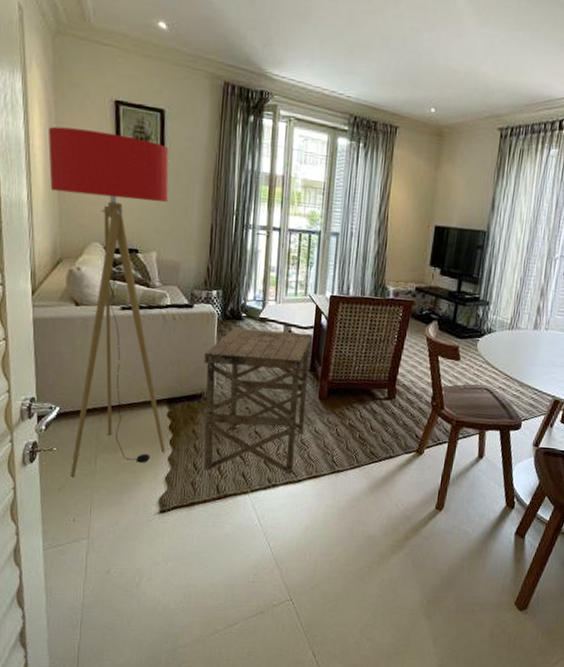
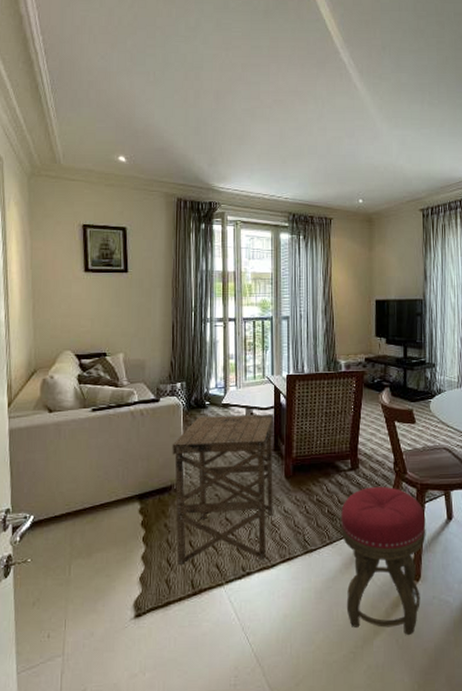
floor lamp: present [48,126,169,479] -> none [24,252,139,590]
stool: none [367,417,457,558] -> present [340,486,426,636]

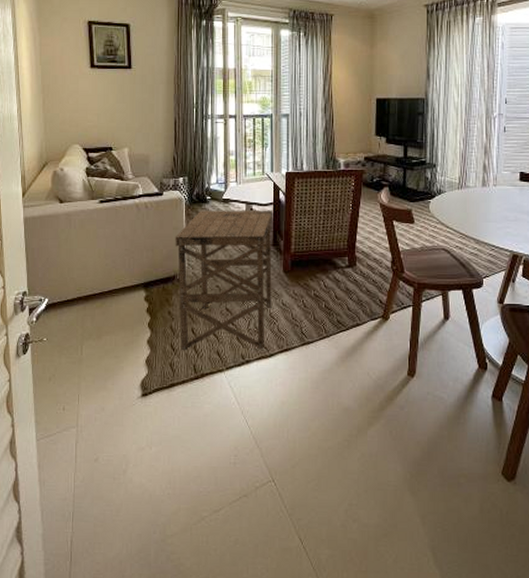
stool: present [340,486,426,636] -> none [337,283,422,428]

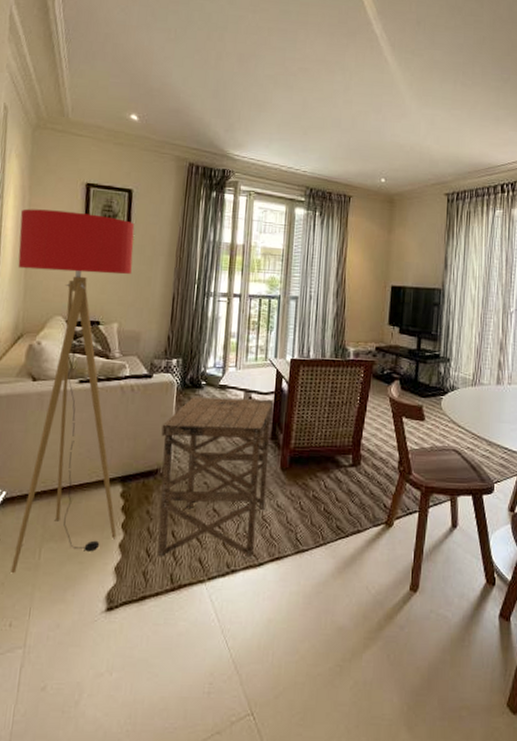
floor lamp: none [34,48,144,367] -> present [11,208,135,574]

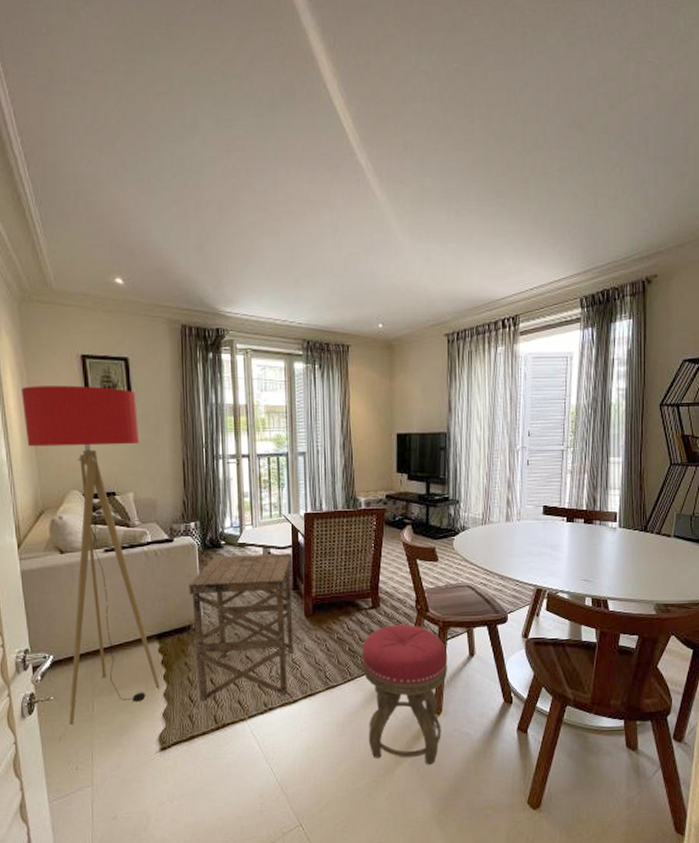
stool: none [336,485,429,652] -> present [361,624,448,766]

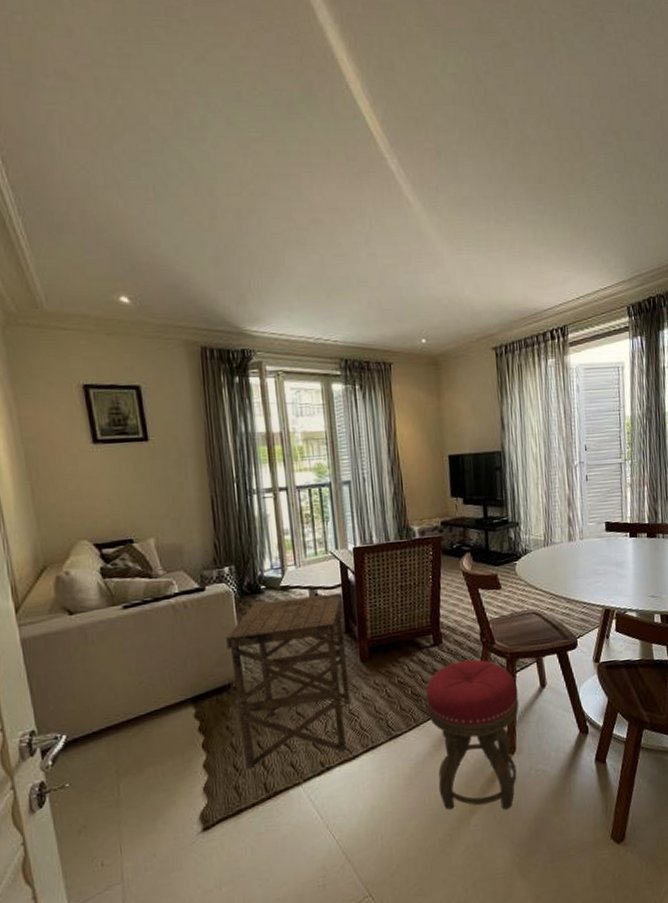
floor lamp: present [22,385,160,726] -> none [11,419,199,815]

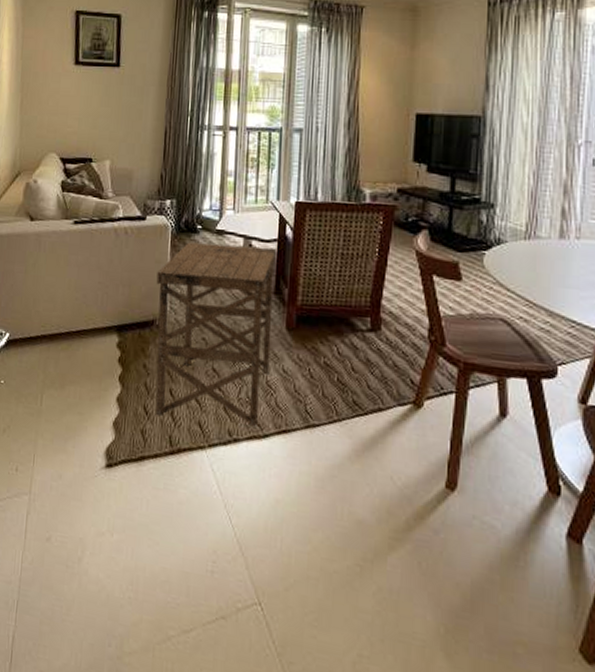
stool: present [426,659,519,810] -> none [352,356,469,561]

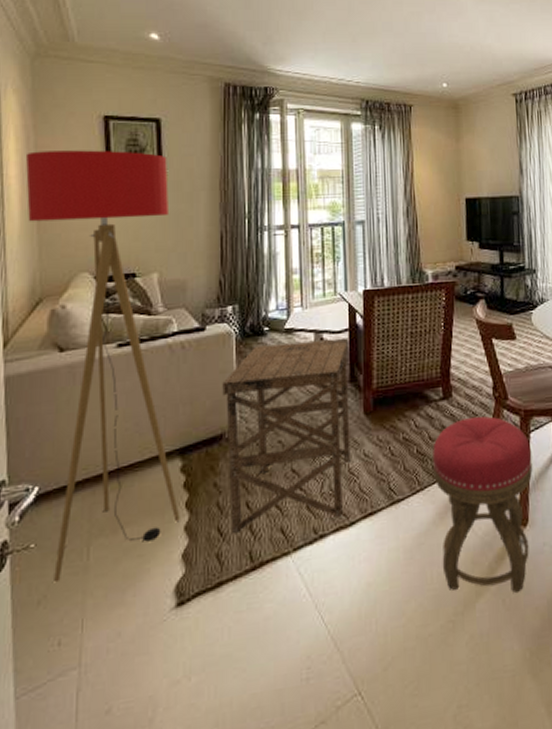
floor lamp: none [14,41,124,418] -> present [26,150,180,583]
stool: none [352,356,469,561] -> present [432,416,533,594]

